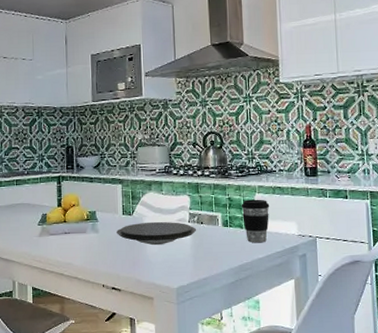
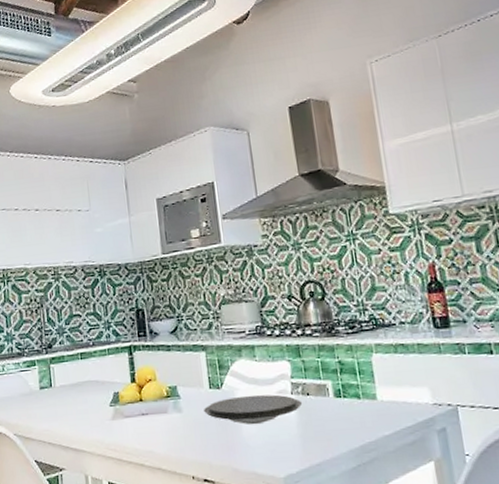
coffee cup: present [241,199,270,243] -> none [355,360,394,417]

